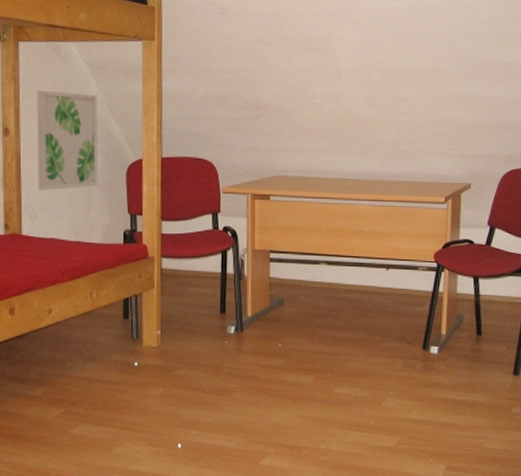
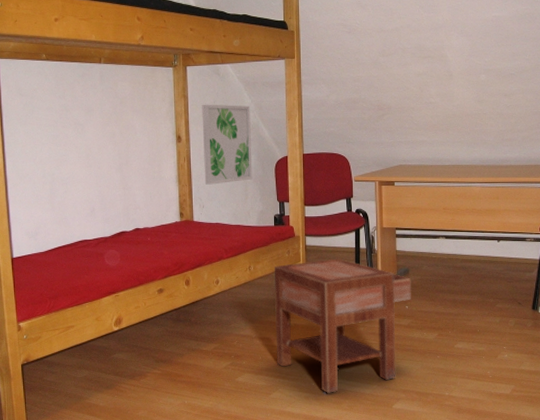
nightstand: none [120,285,286,447] -> present [274,258,411,393]

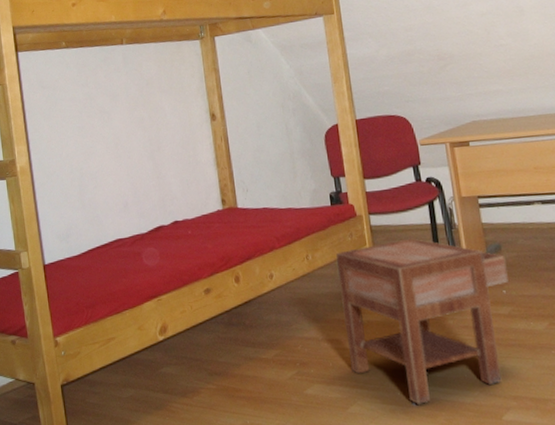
wall art: present [202,104,253,185] -> none [235,72,300,165]

